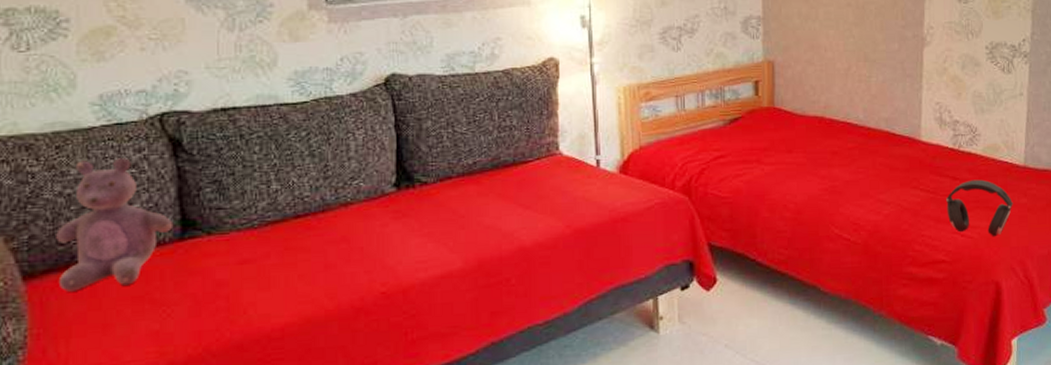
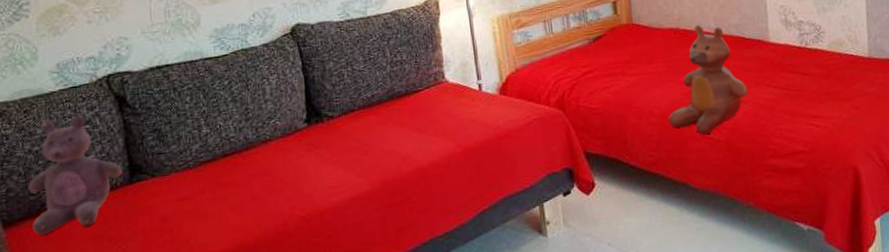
teddy bear: none [804,114,893,236] -> present [668,24,748,136]
headphones: present [945,179,1014,236] -> none [798,73,863,125]

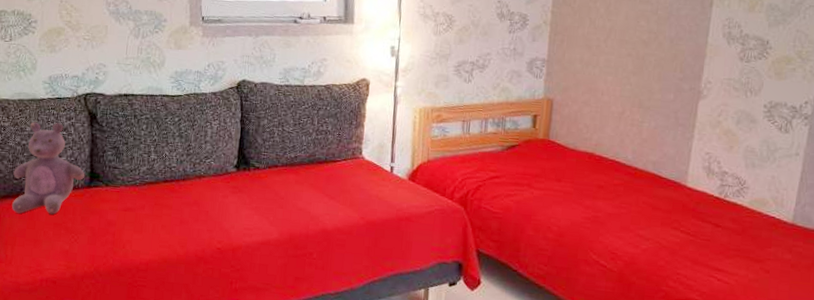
teddy bear: present [668,24,748,136] -> none [565,153,653,262]

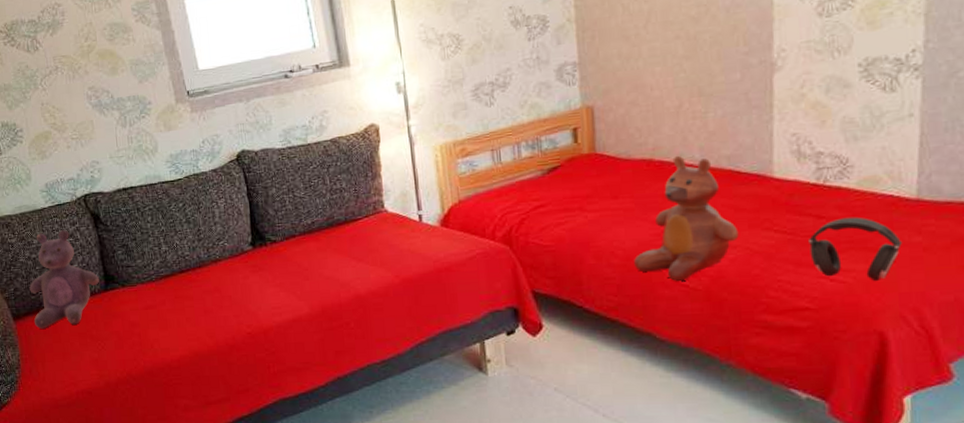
teddy bear: none [565,153,653,262] -> present [634,155,739,282]
headphones: none [705,229,777,286] -> present [807,216,903,281]

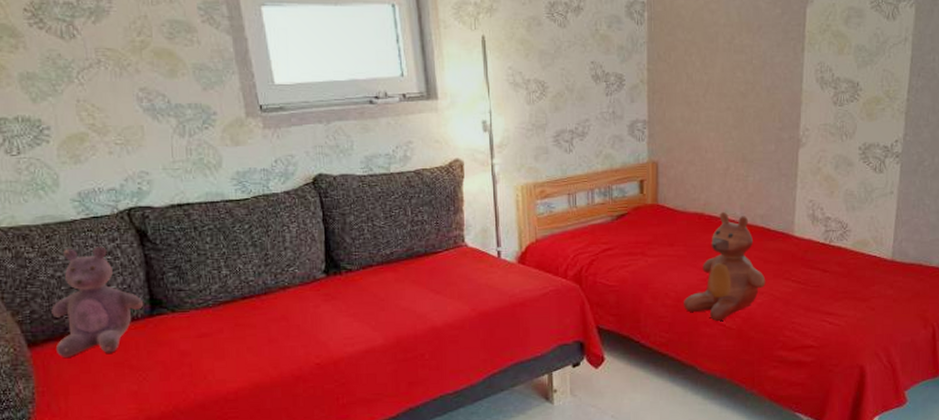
headphones: present [807,216,903,281] -> none [815,272,881,324]

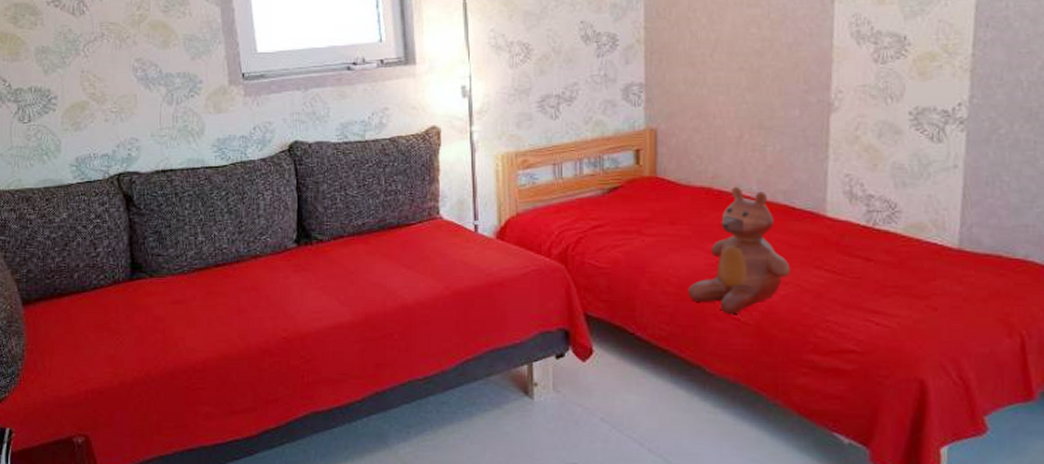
stuffed animal: present [51,246,144,357] -> none [45,210,126,317]

